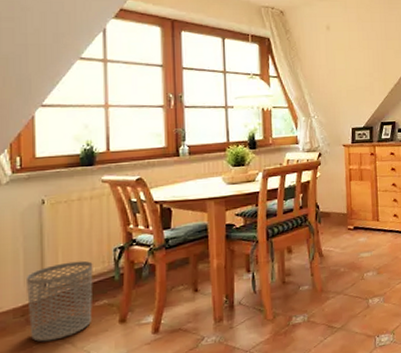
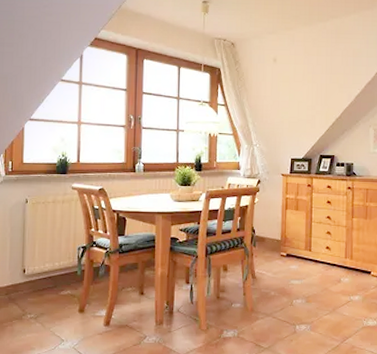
waste bin: present [27,260,93,342] -> none [11,254,61,319]

